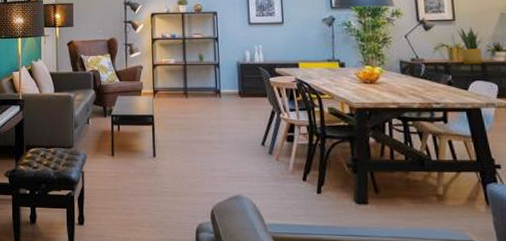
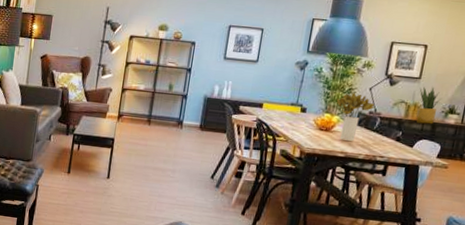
flower bouquet: none [373,41,416,92] -> present [336,92,376,142]

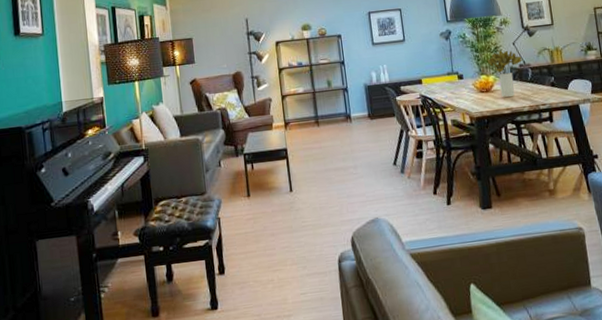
planter: present [415,86,441,125] -> none [555,29,578,66]

